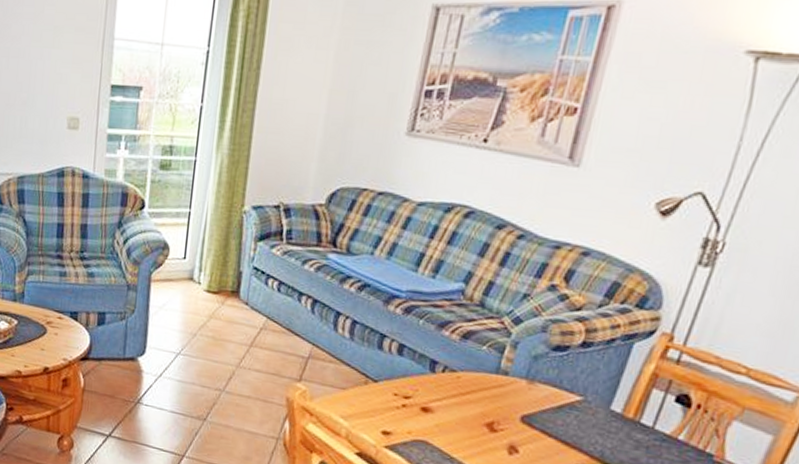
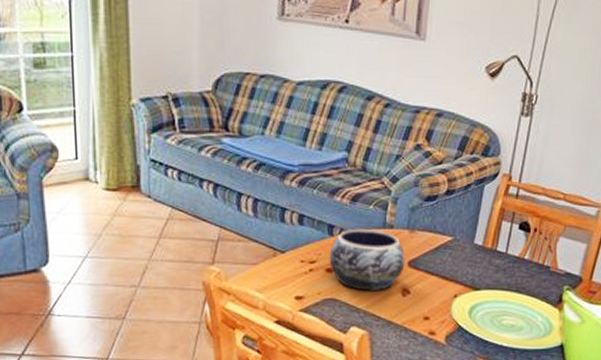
decorative bowl: none [426,368,518,443] -> present [329,228,405,291]

